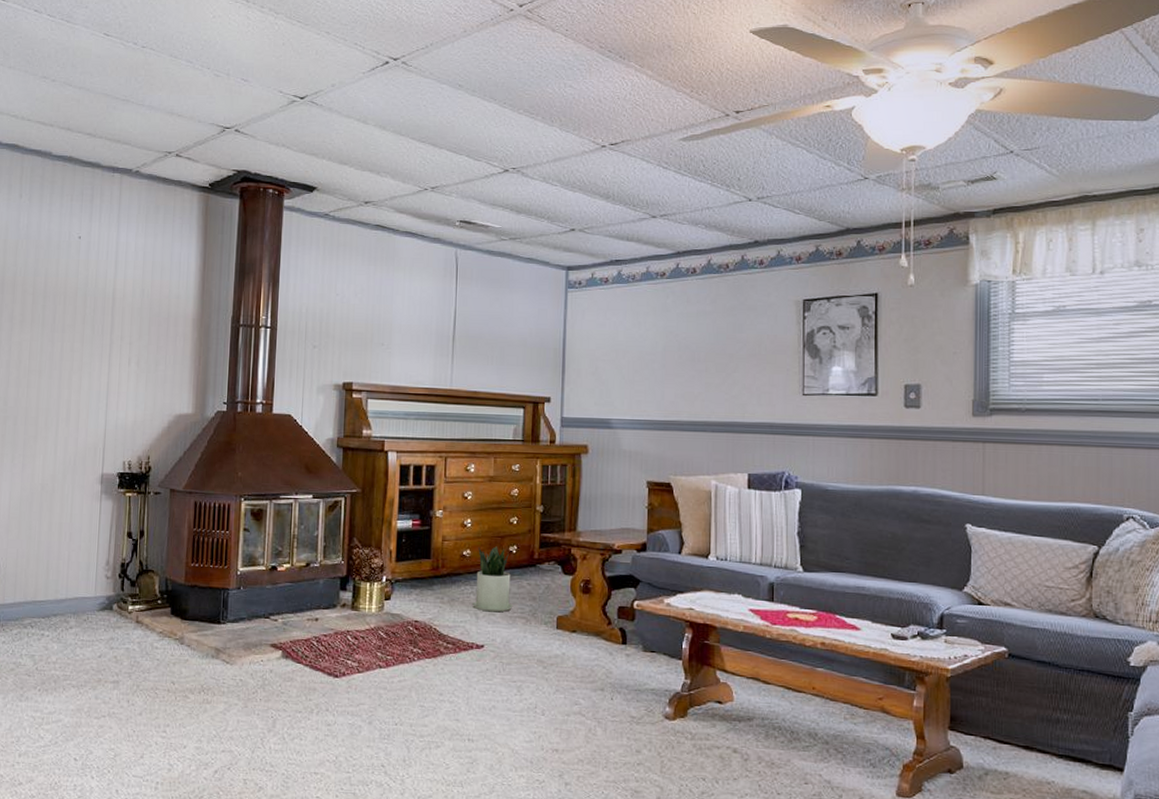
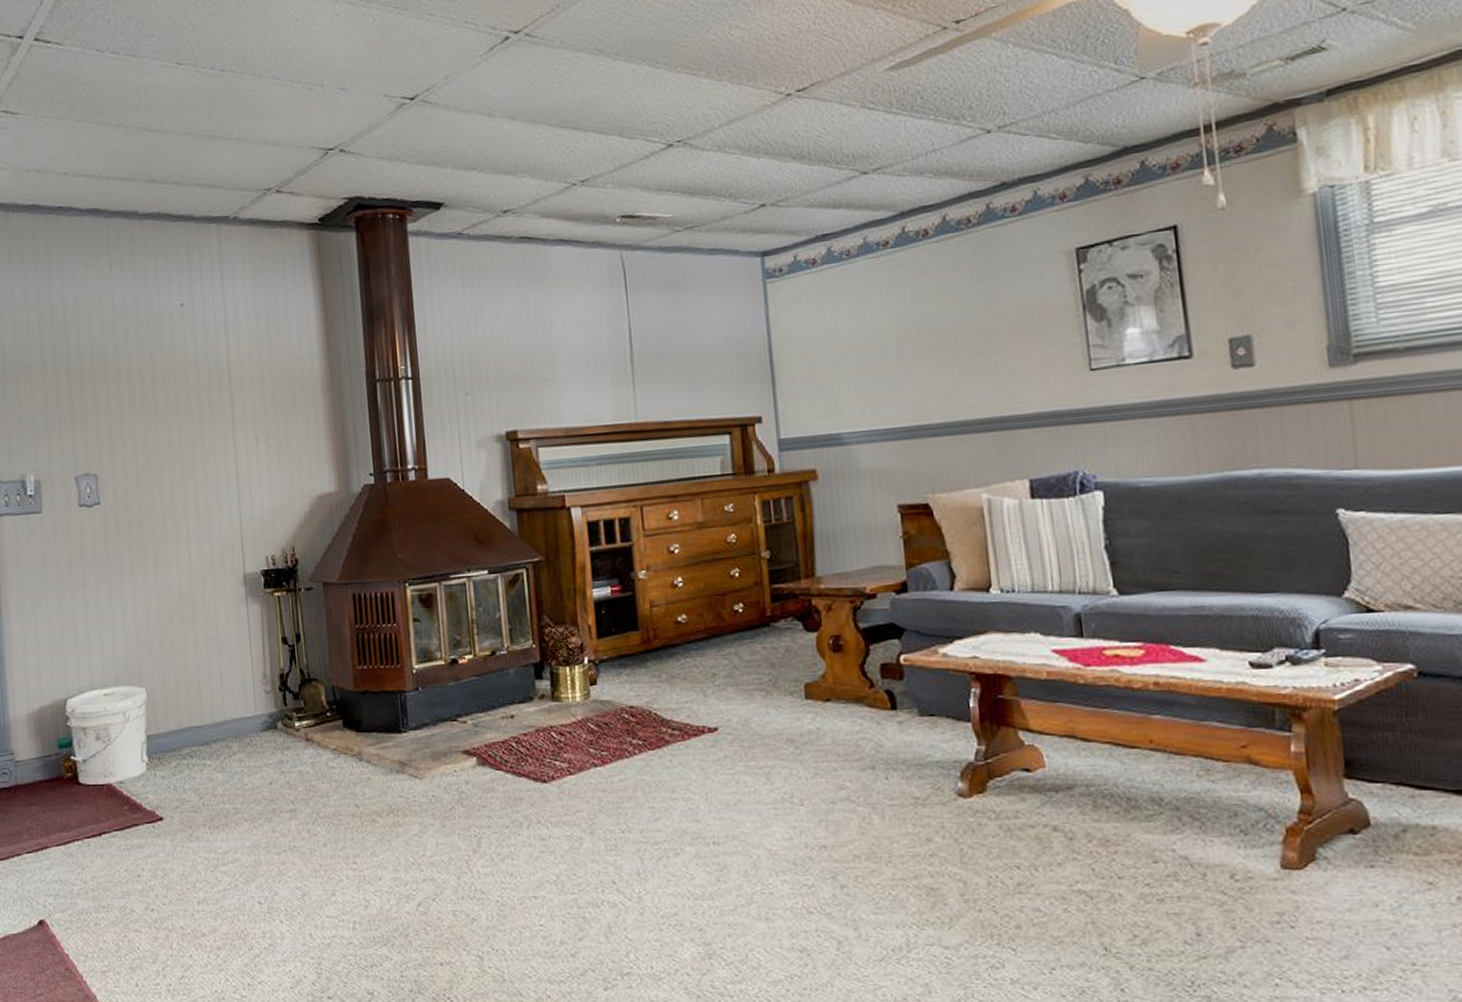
planter: present [471,546,514,613] -> none [695,606,748,687]

